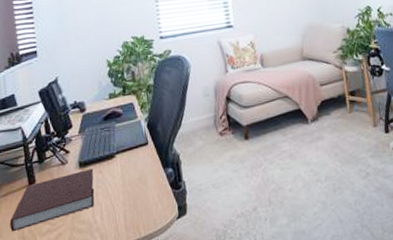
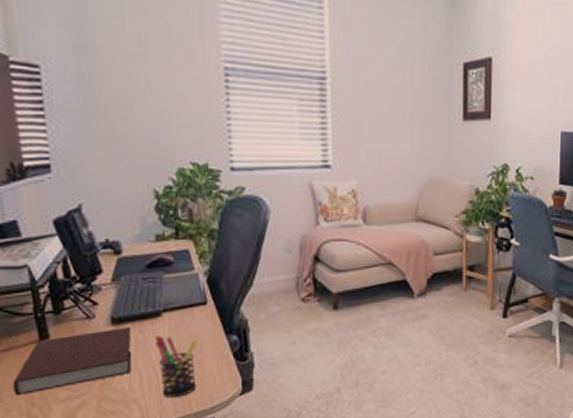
pen holder: none [111,173,143,225] -> present [155,336,197,397]

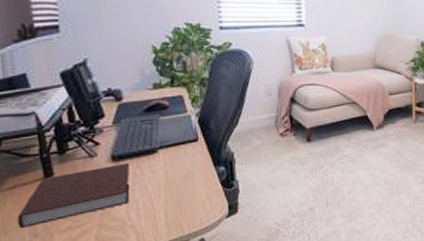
pen holder: present [155,336,197,397] -> none [151,169,189,223]

